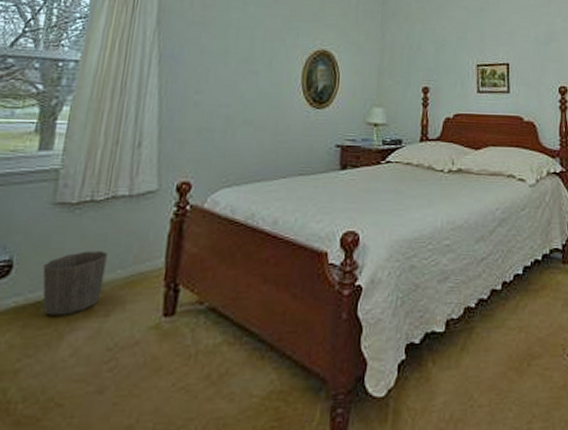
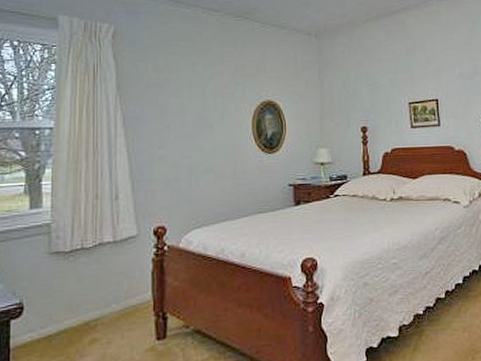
waste basket: present [42,251,108,316] -> none [49,290,102,346]

